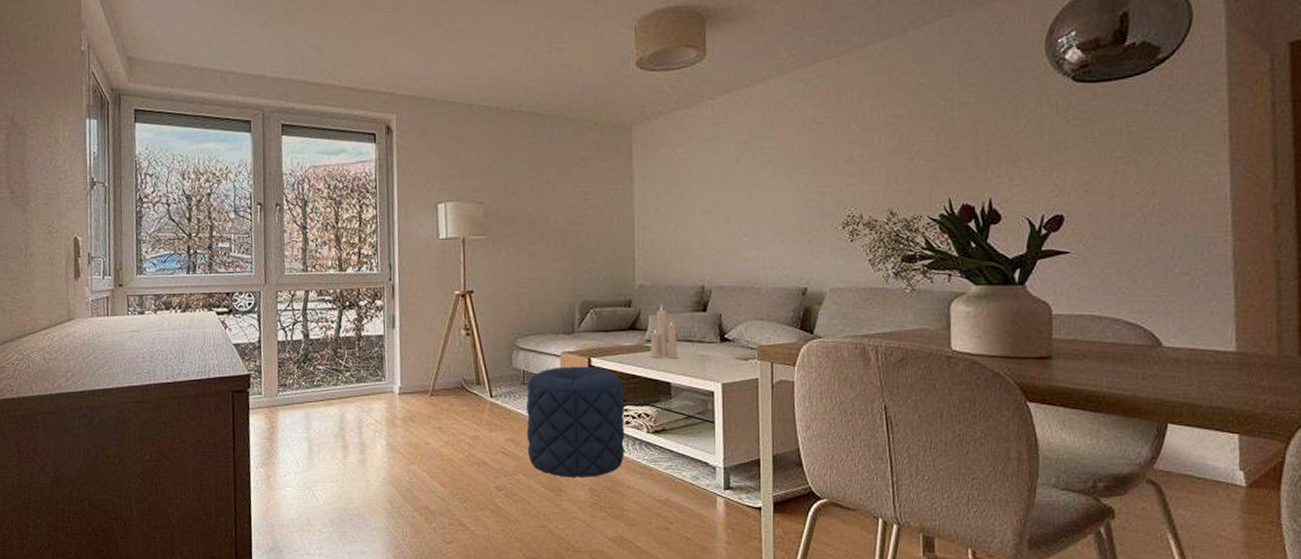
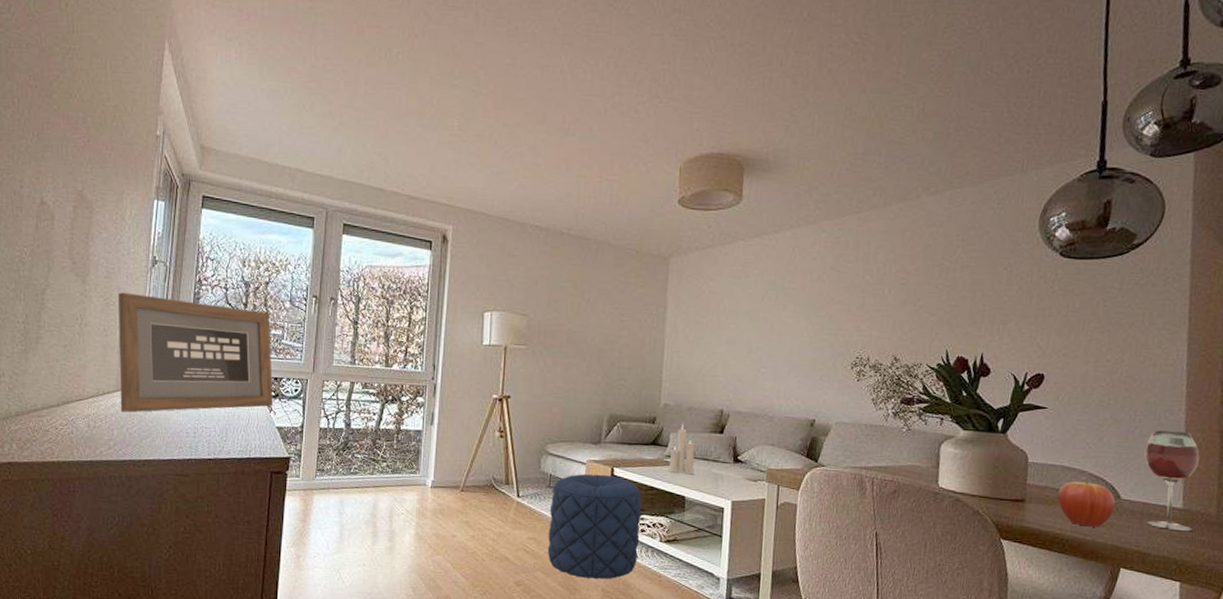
picture frame: none [60,218,228,342] -> present [118,292,274,412]
fruit: none [1089,327,1157,381] -> present [1057,478,1116,527]
wineglass: none [1187,265,1253,378] -> present [1144,430,1200,532]

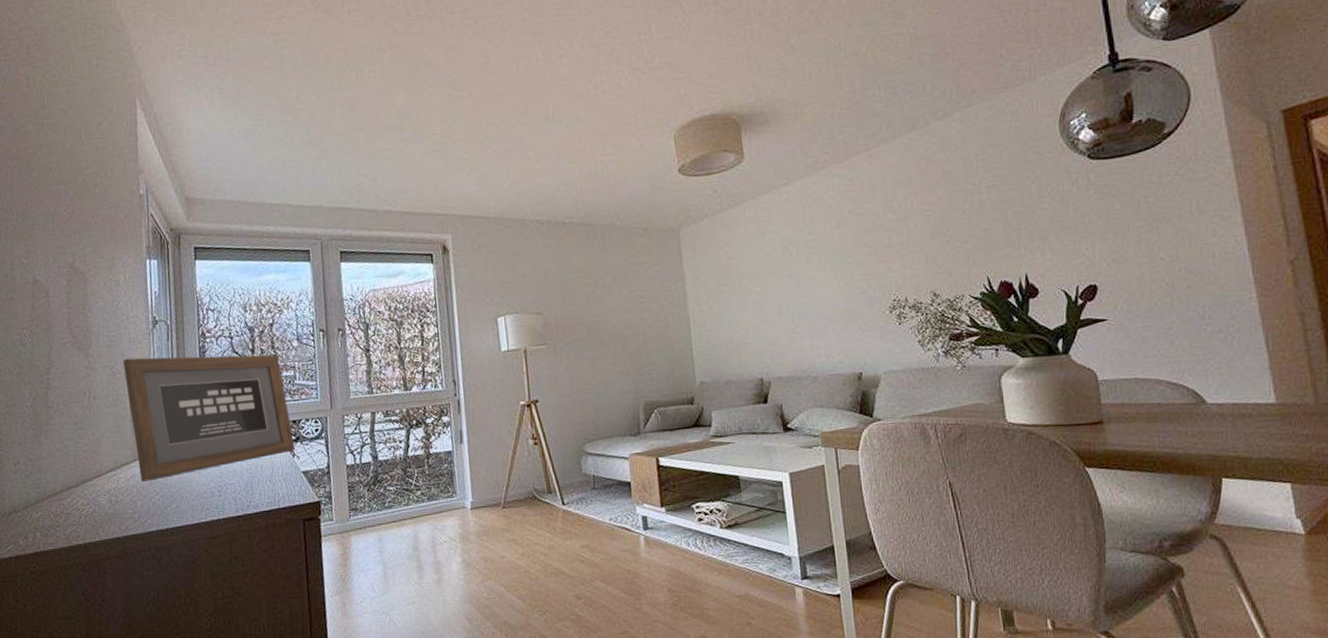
pouf: present [547,474,642,579] -> none [598,466,700,580]
candle: present [668,423,695,475] -> none [714,399,744,453]
fruit: present [1057,478,1116,527] -> none [1137,388,1202,440]
wineglass: present [1144,430,1200,532] -> none [1222,320,1292,429]

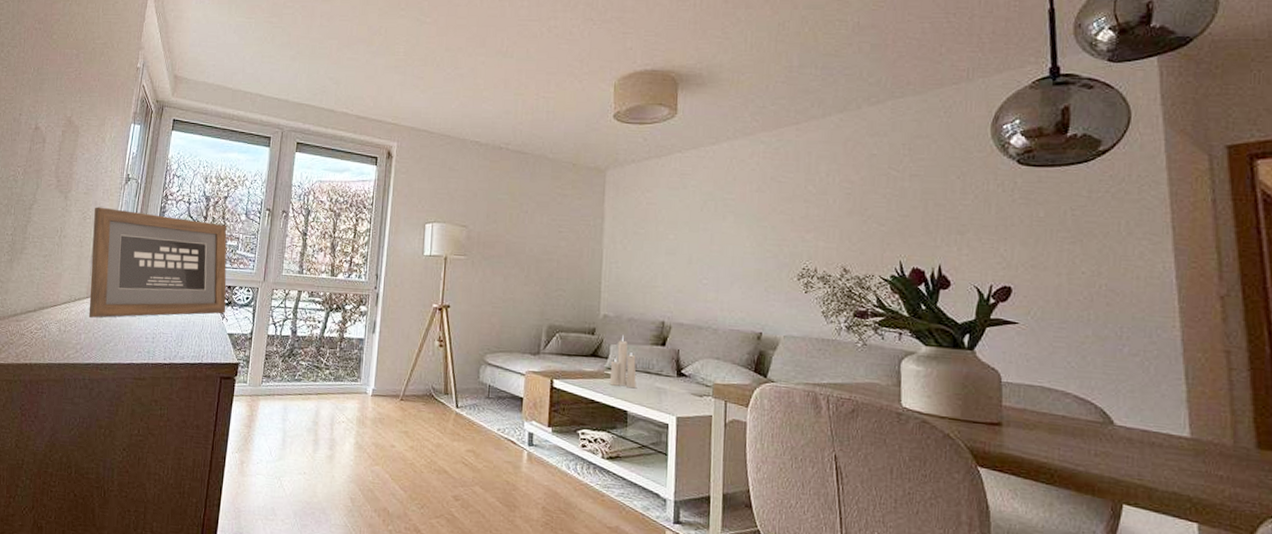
candle: none [714,399,744,453] -> present [609,335,636,388]

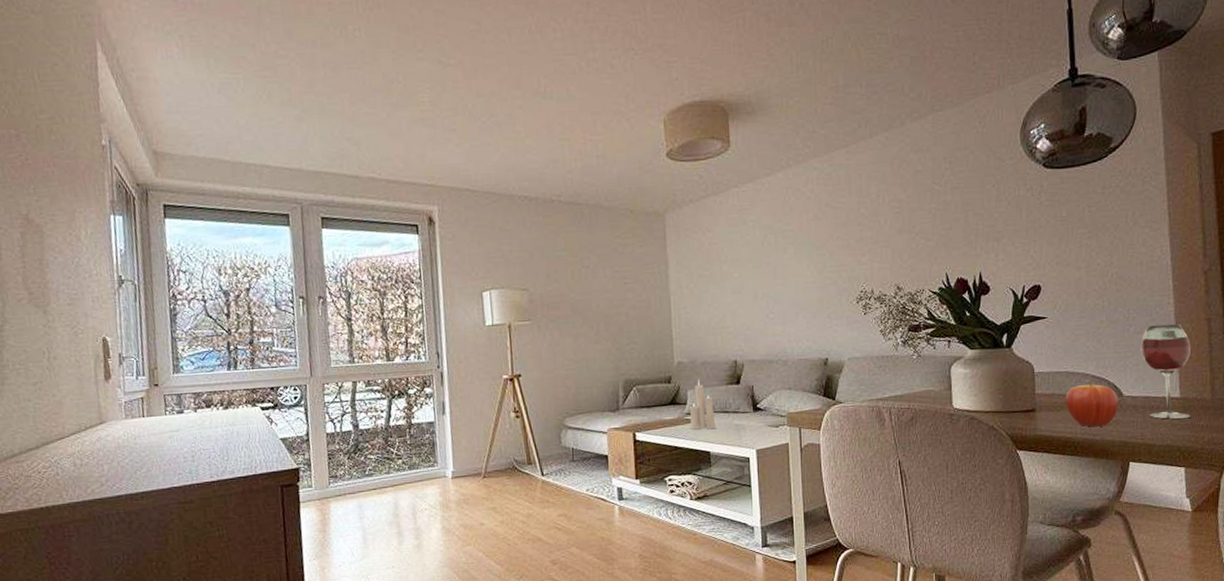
picture frame: present [88,207,227,318] -> none [86,317,274,445]
fruit: none [1039,401,1109,457] -> present [1065,381,1119,427]
wineglass: none [1137,349,1205,465] -> present [1140,324,1191,420]

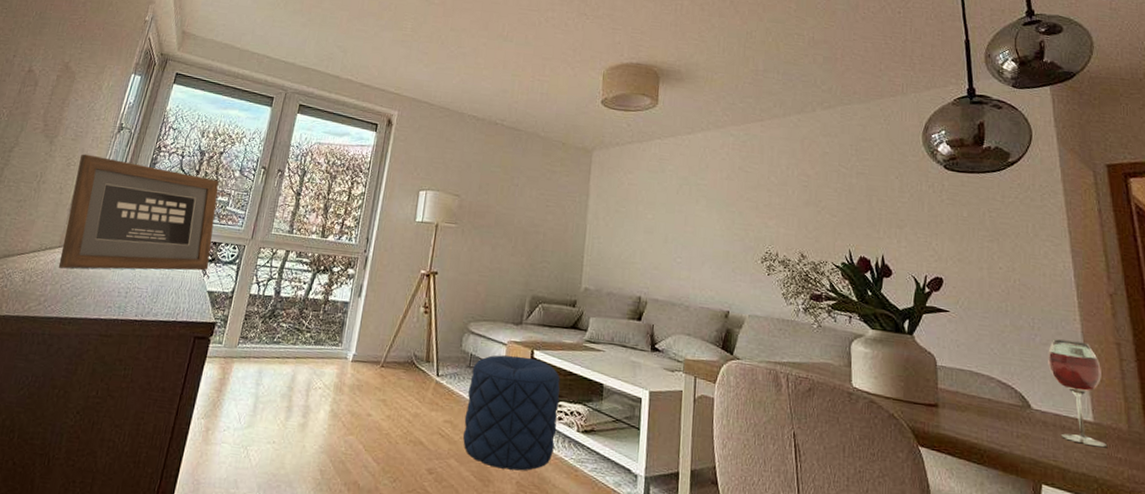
picture frame: none [86,317,274,445] -> present [58,154,219,271]
pouf: none [576,440,671,547] -> present [462,355,560,471]
candle: present [689,379,716,430] -> none [587,308,614,361]
fruit: present [1065,381,1119,427] -> none [969,385,1027,438]

